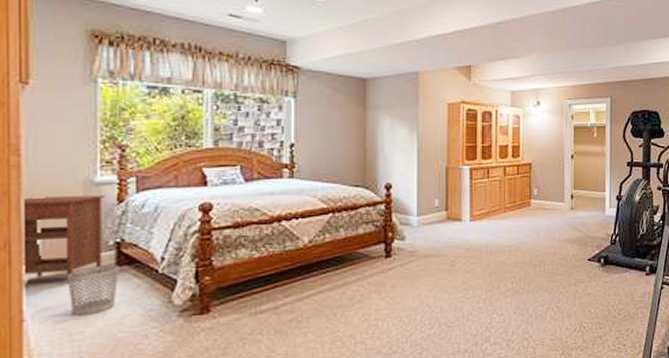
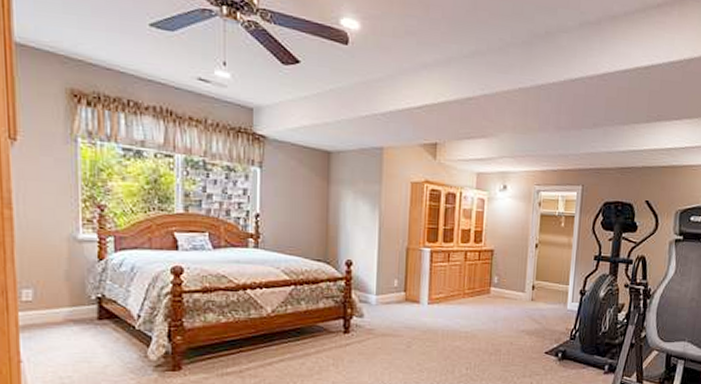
nightstand: present [24,195,106,283] -> none [17,249,88,332]
wastebasket: present [67,265,120,317] -> none [56,317,101,363]

